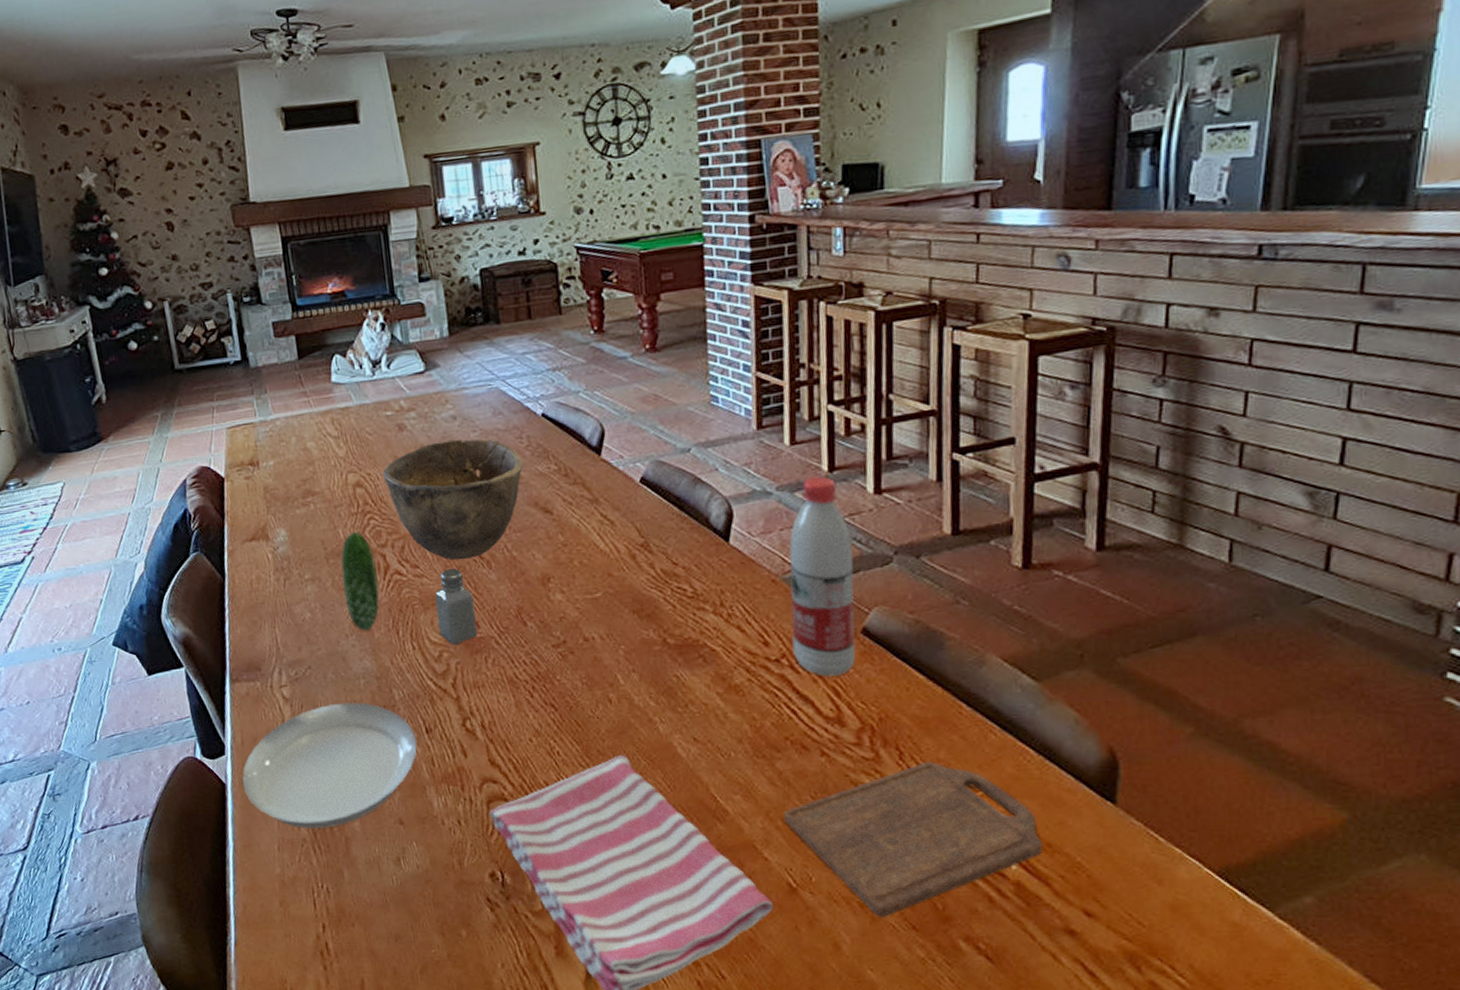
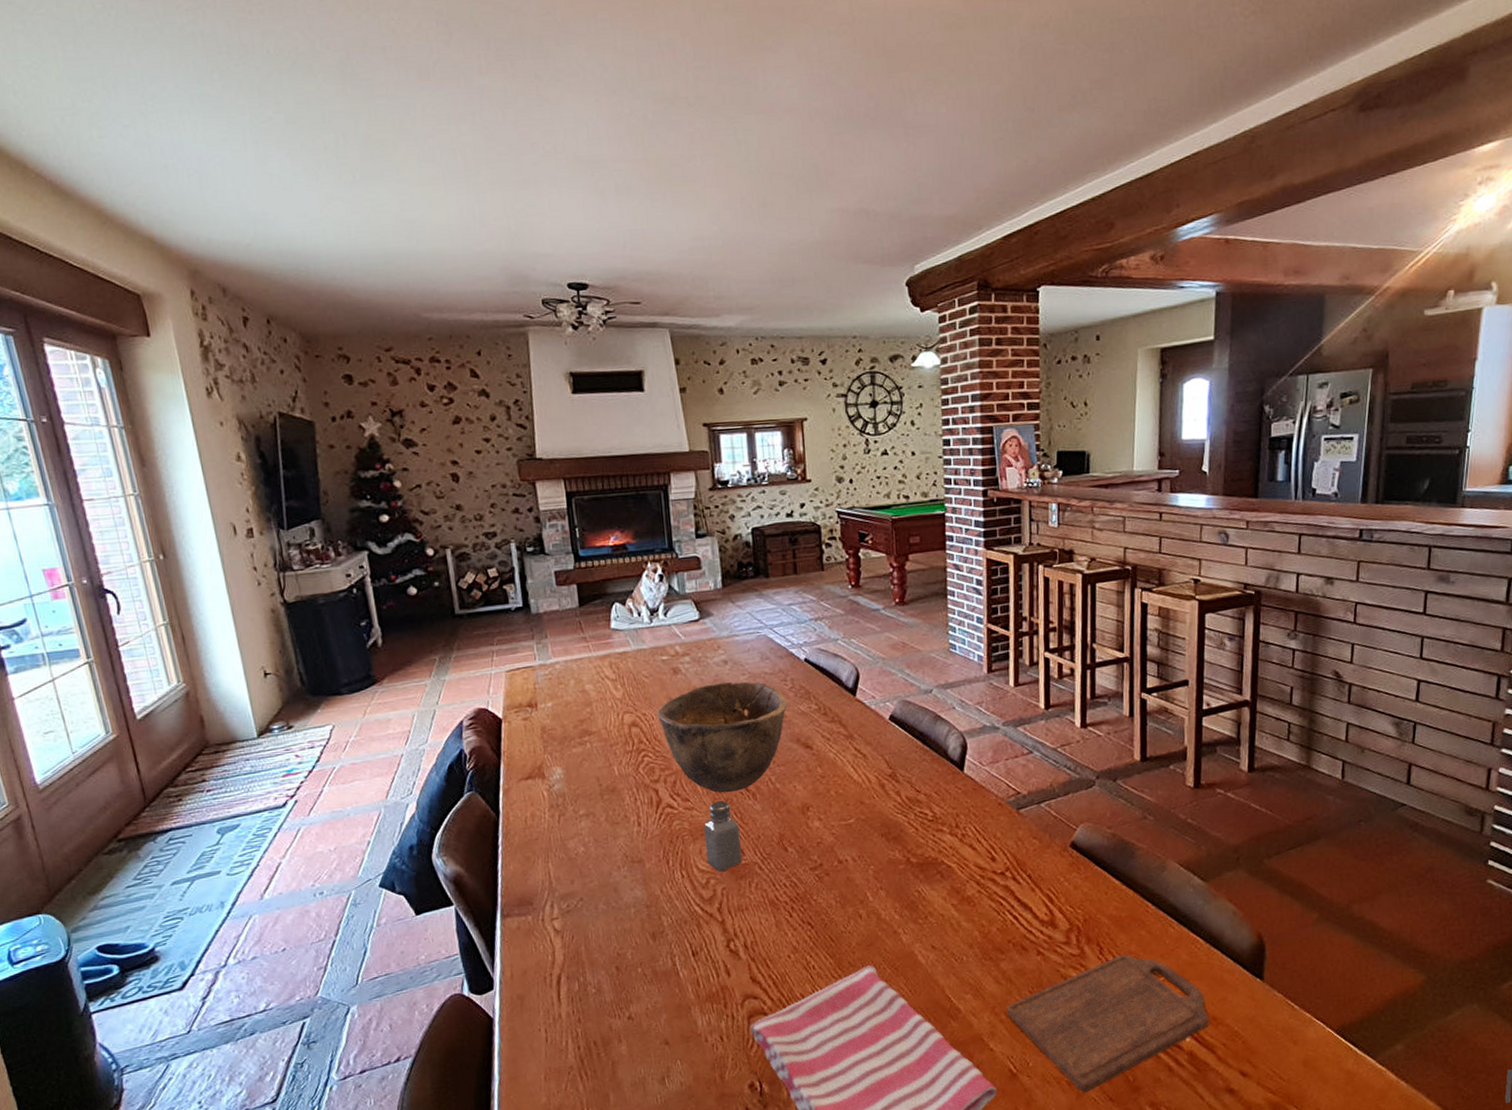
plate: present [242,531,417,829] -> none [510,768,683,1056]
water bottle: present [789,476,856,676] -> none [1012,713,1066,886]

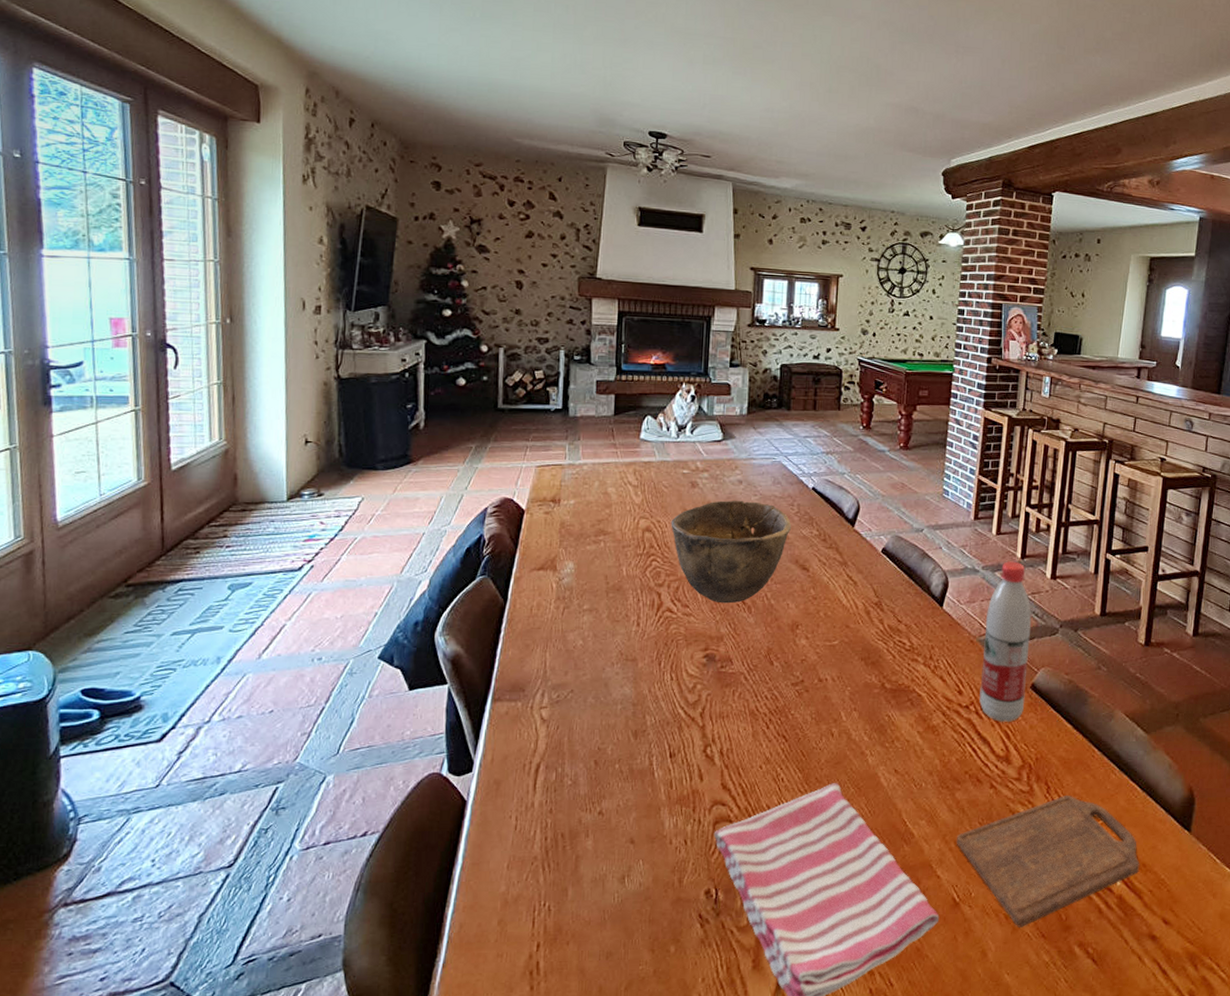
saltshaker: present [703,801,743,872] -> none [696,611,732,678]
water bottle: none [1012,713,1066,886] -> present [979,561,1032,722]

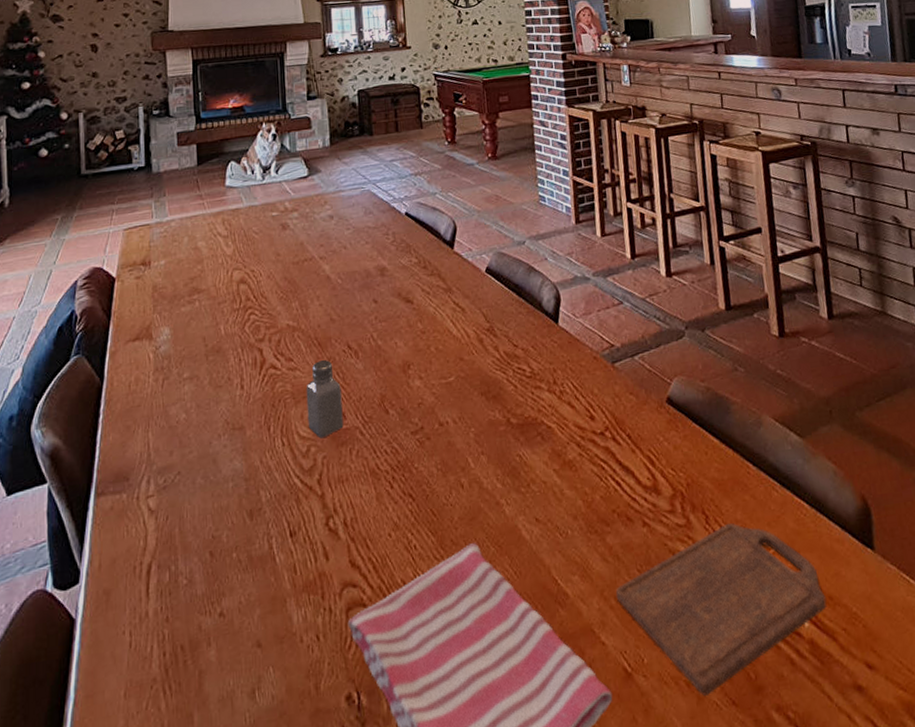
bowl: present [671,500,792,604] -> none [265,236,390,352]
saltshaker: none [696,611,732,678] -> present [306,360,344,439]
water bottle: present [979,561,1032,722] -> none [605,262,664,446]

